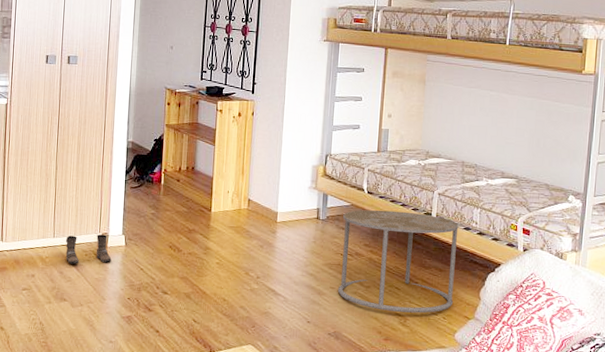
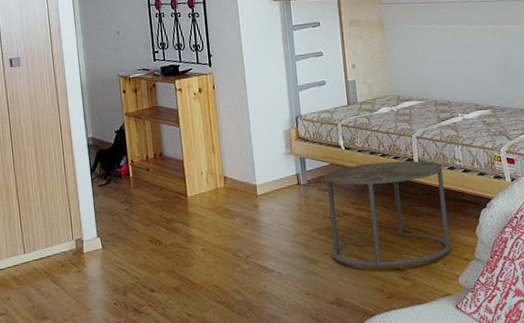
boots: present [65,234,112,264] -> none [37,240,90,279]

